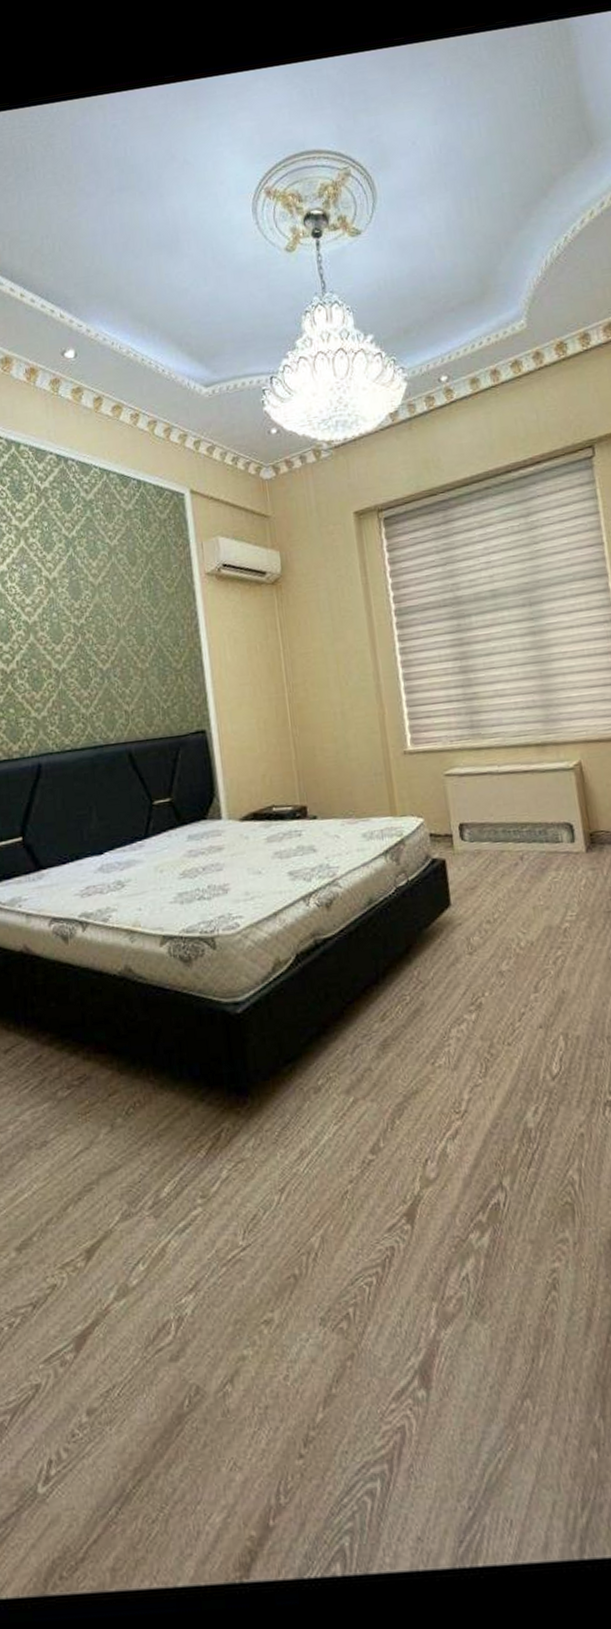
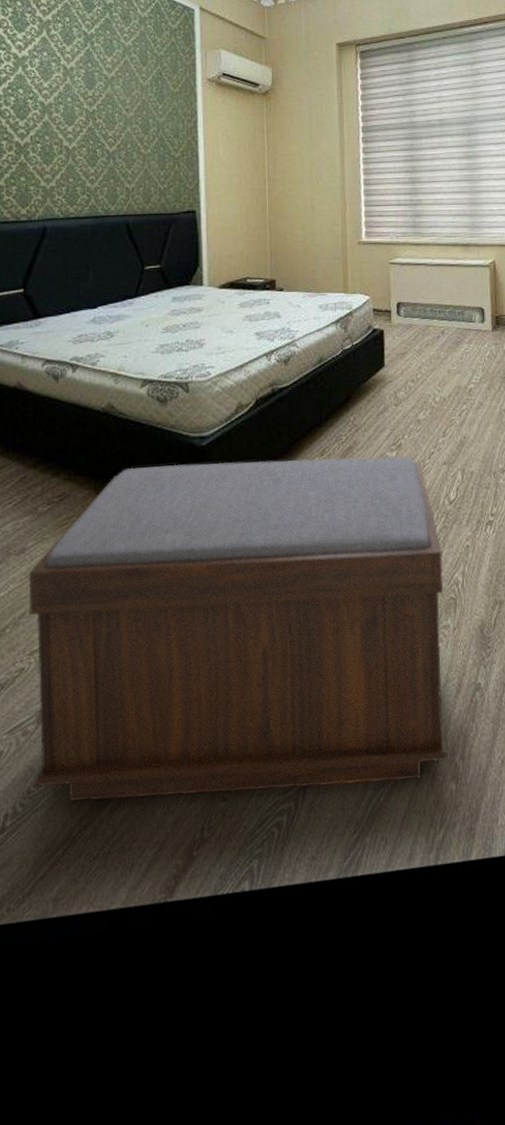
bench: none [52,1018,584,1450] -> present [28,456,449,802]

